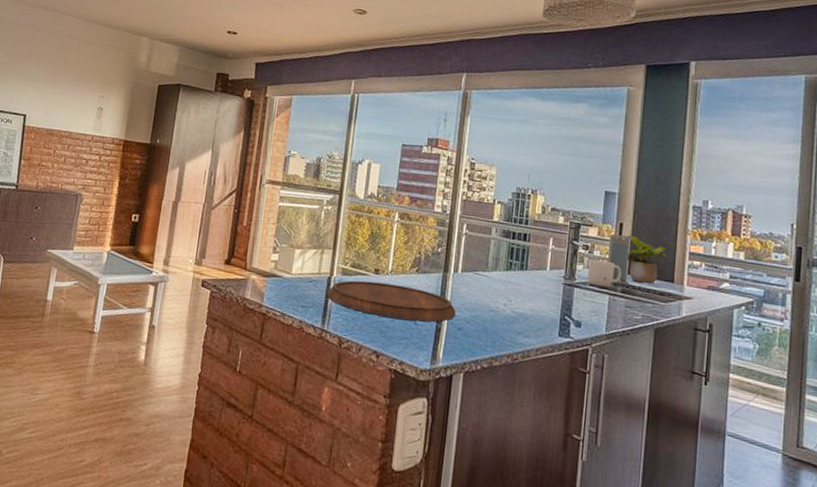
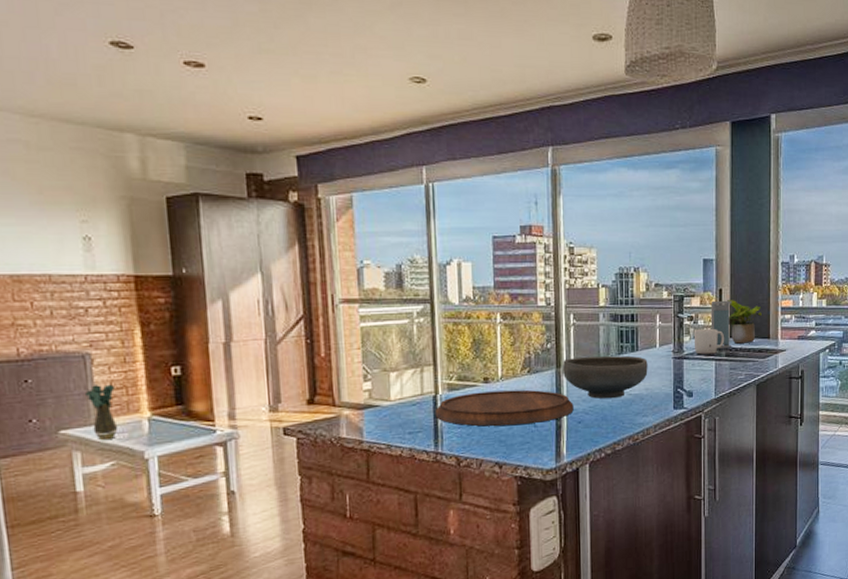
vase: none [69,216,91,264] -> present [86,382,119,441]
bowl: none [449,265,536,313] -> present [562,355,648,399]

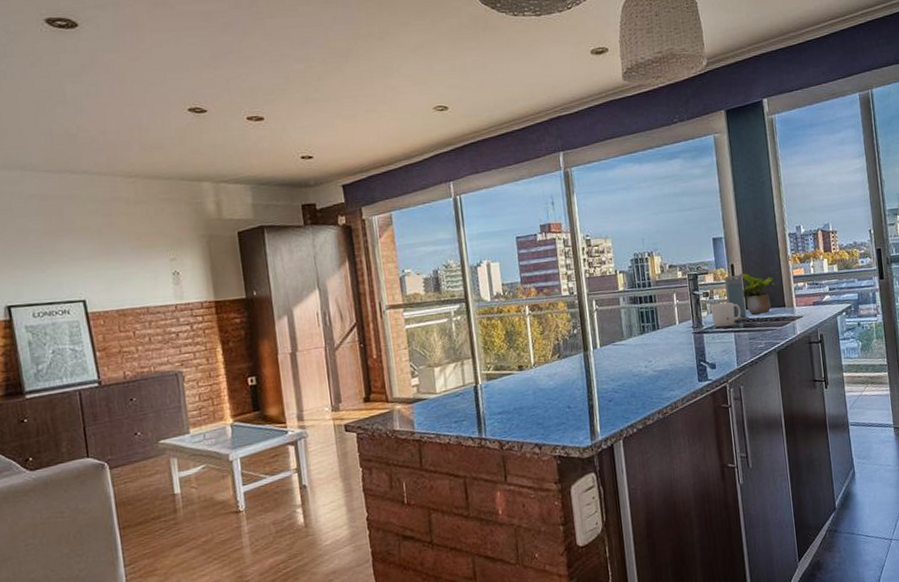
vase: present [86,382,119,441] -> none [179,395,207,448]
cutting board: present [435,389,574,426] -> none [476,373,604,411]
bowl: present [562,355,648,399] -> none [589,334,671,377]

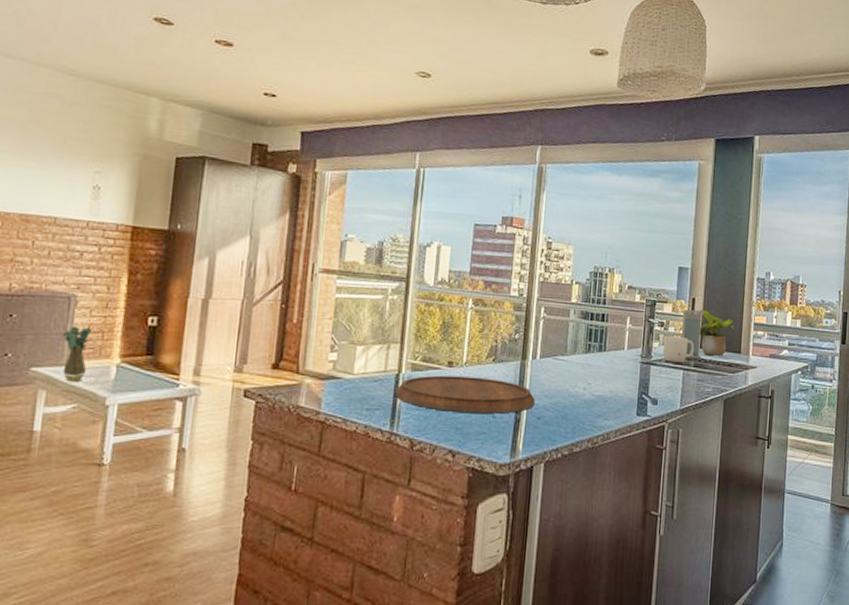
vase: none [179,395,207,448] -> present [62,323,92,383]
cutting board: none [476,373,604,411] -> present [395,375,535,414]

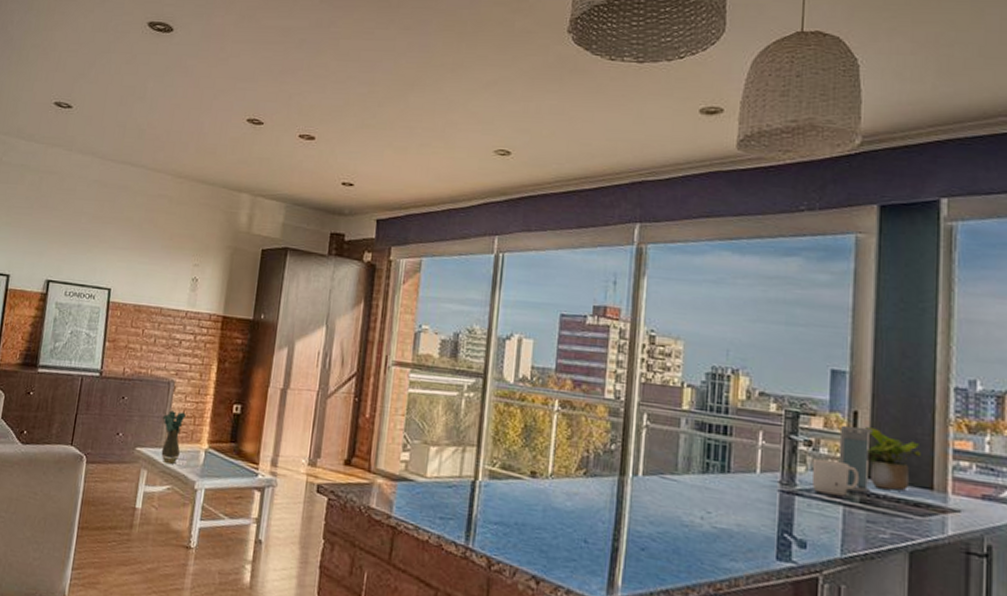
cutting board: present [395,375,535,414] -> none [470,485,637,539]

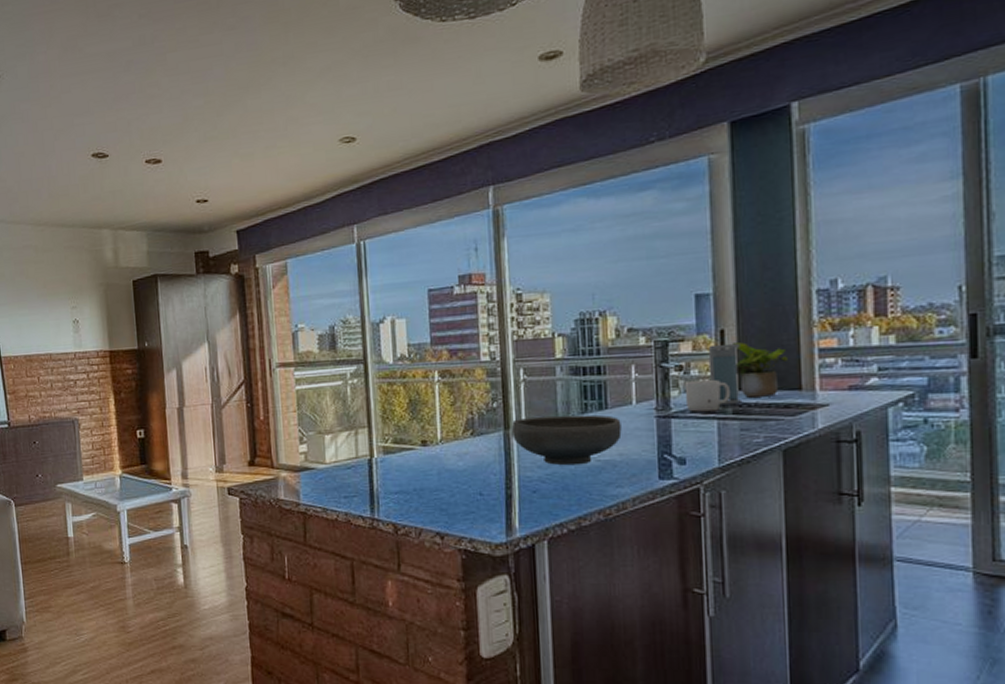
vase: present [161,407,186,465] -> none [75,443,98,495]
bowl: none [626,466,743,528] -> present [511,414,622,466]

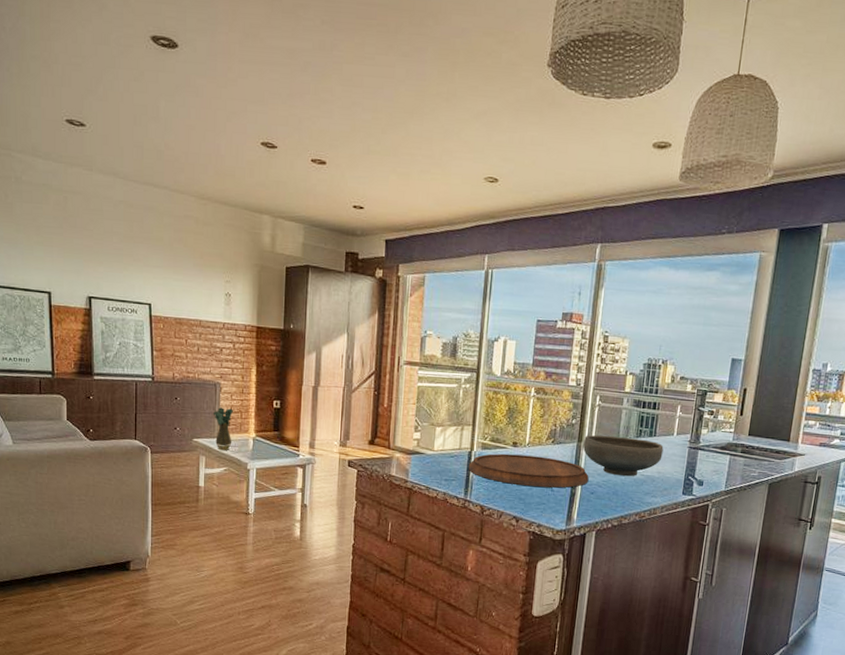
vase: none [75,443,98,495] -> present [214,405,233,451]
cutting board: none [370,453,527,493] -> present [468,453,589,488]
mug: present [684,379,732,412] -> none [711,423,743,449]
soap dispenser: present [708,343,743,406] -> none [730,398,756,446]
potted plant: present [733,342,788,399] -> none [749,400,786,444]

